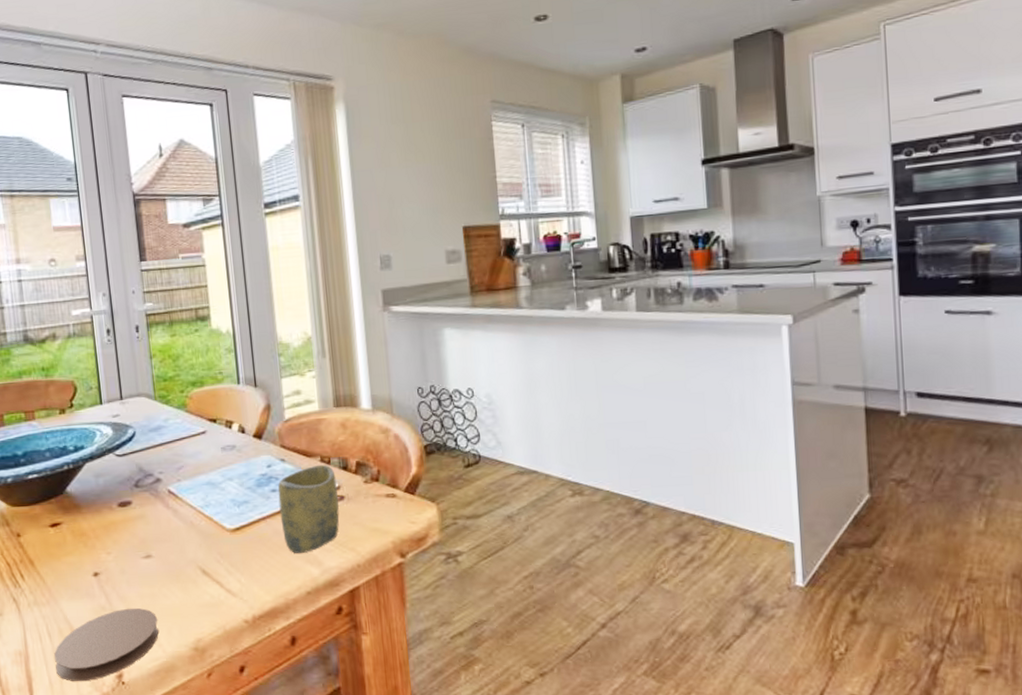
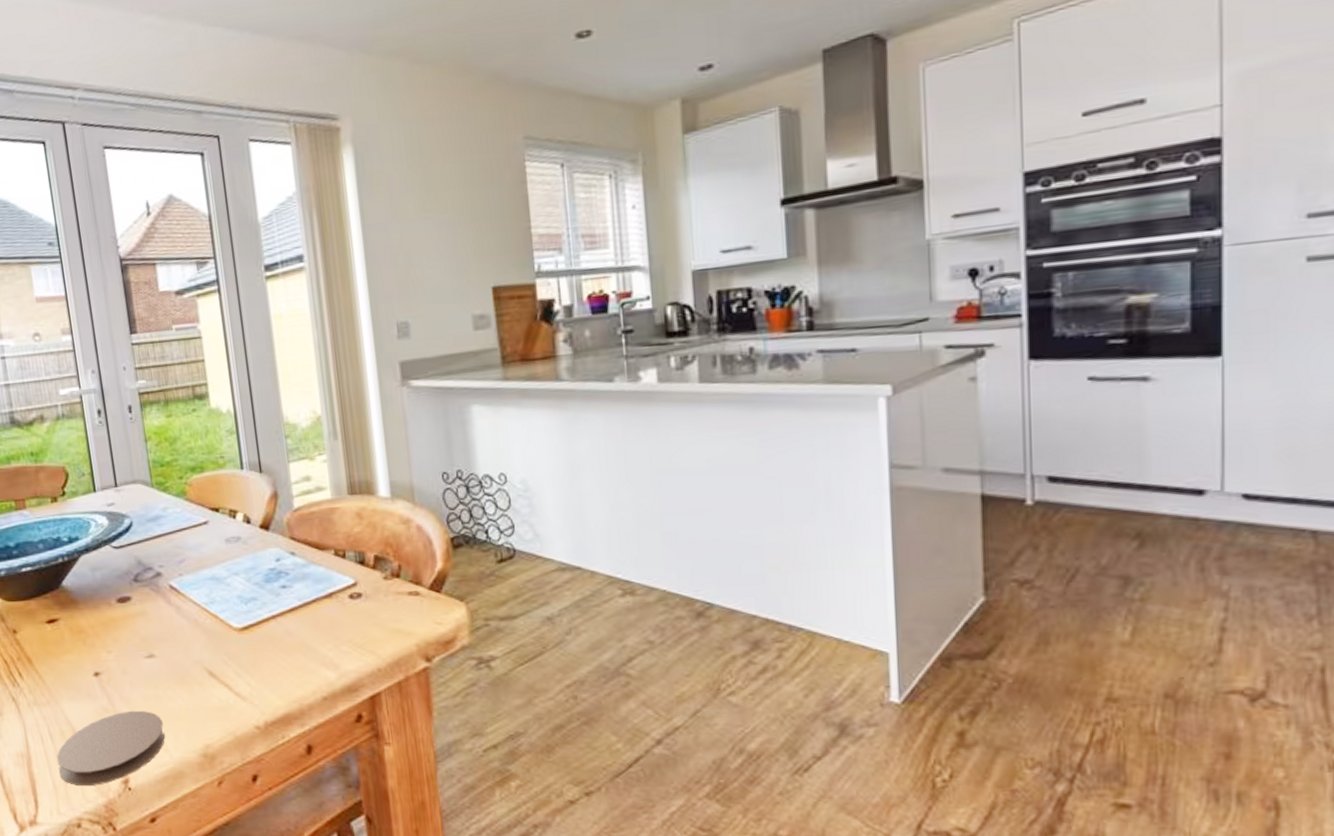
cup: present [278,464,340,554] -> none [288,558,357,656]

